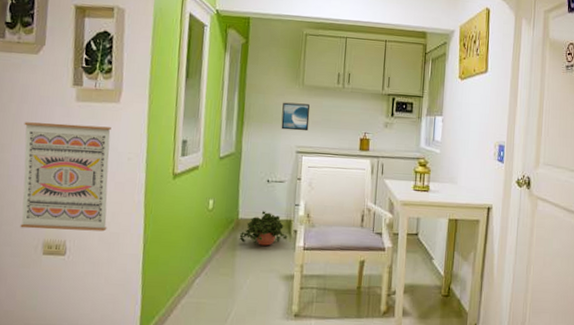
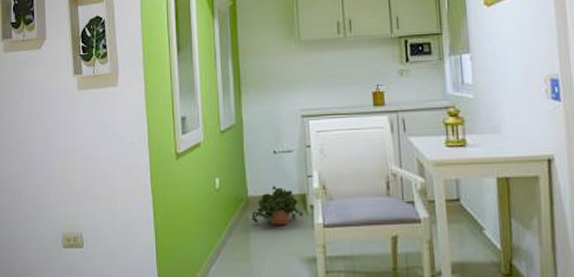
wall art: present [20,122,111,232] -> none [35,112,119,222]
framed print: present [281,102,310,131] -> none [280,61,312,93]

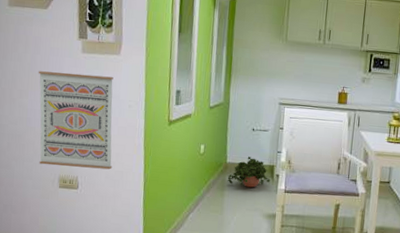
wall art: none [35,112,119,222] -> present [38,71,114,170]

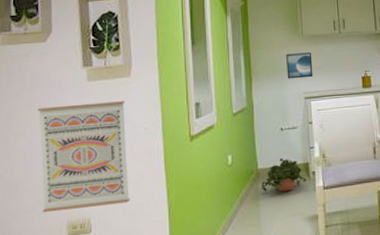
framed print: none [265,57,293,85] -> present [286,52,313,79]

